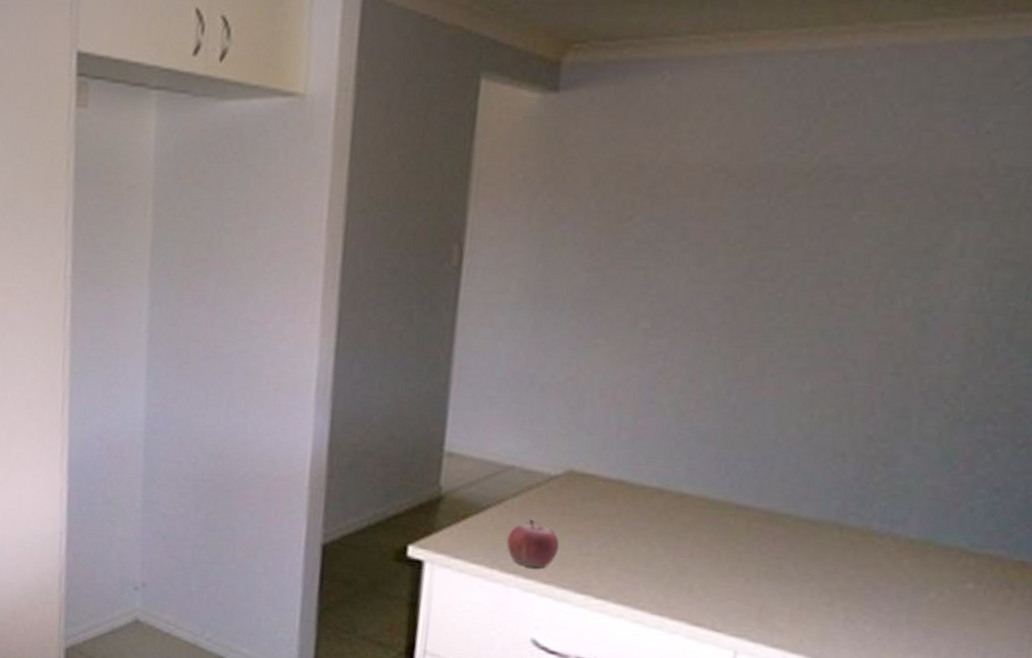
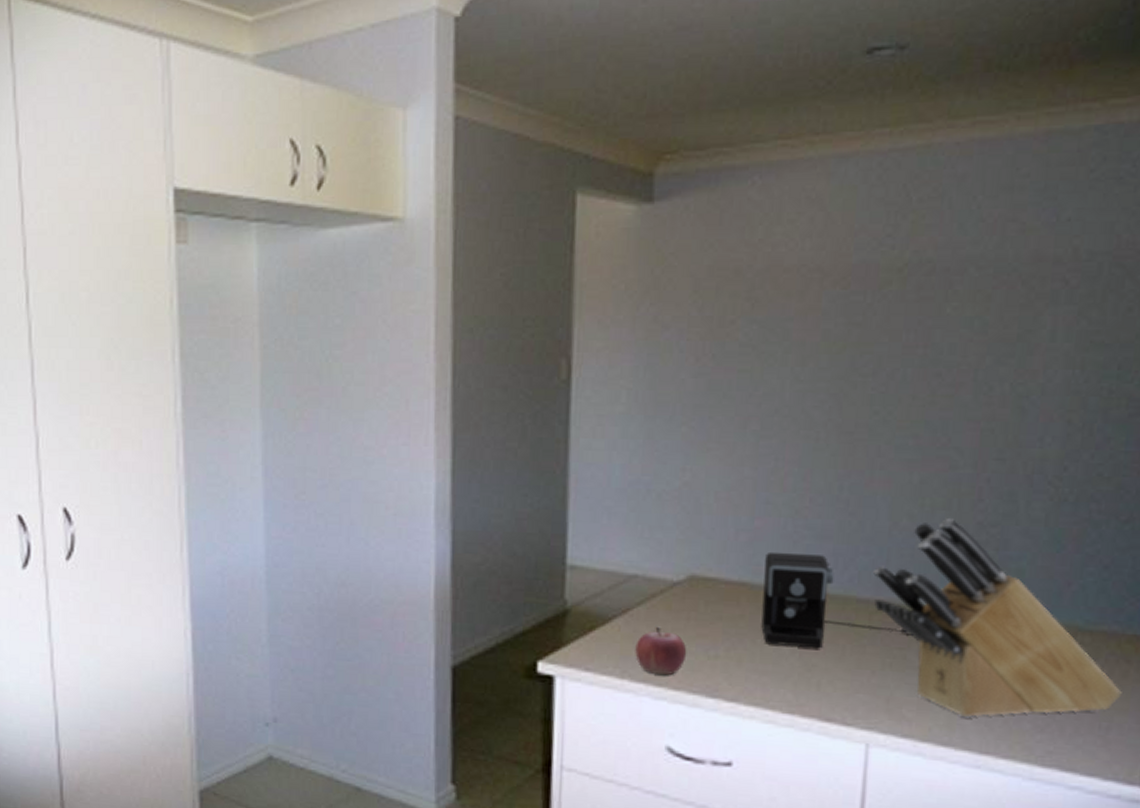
coffee maker: none [636,452,787,553] -> present [761,551,908,649]
knife block: none [754,430,1003,636] -> present [873,519,1122,718]

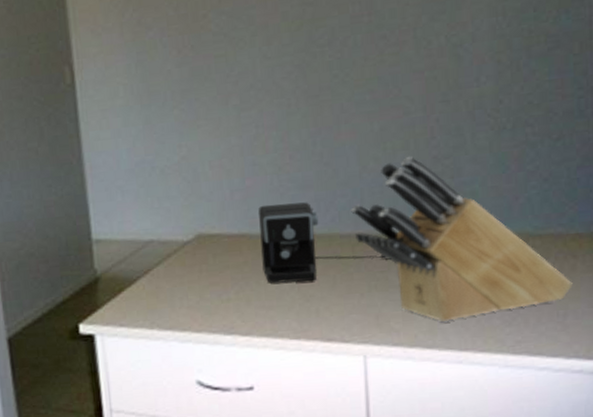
fruit: present [635,626,687,676] -> none [159,281,204,322]

